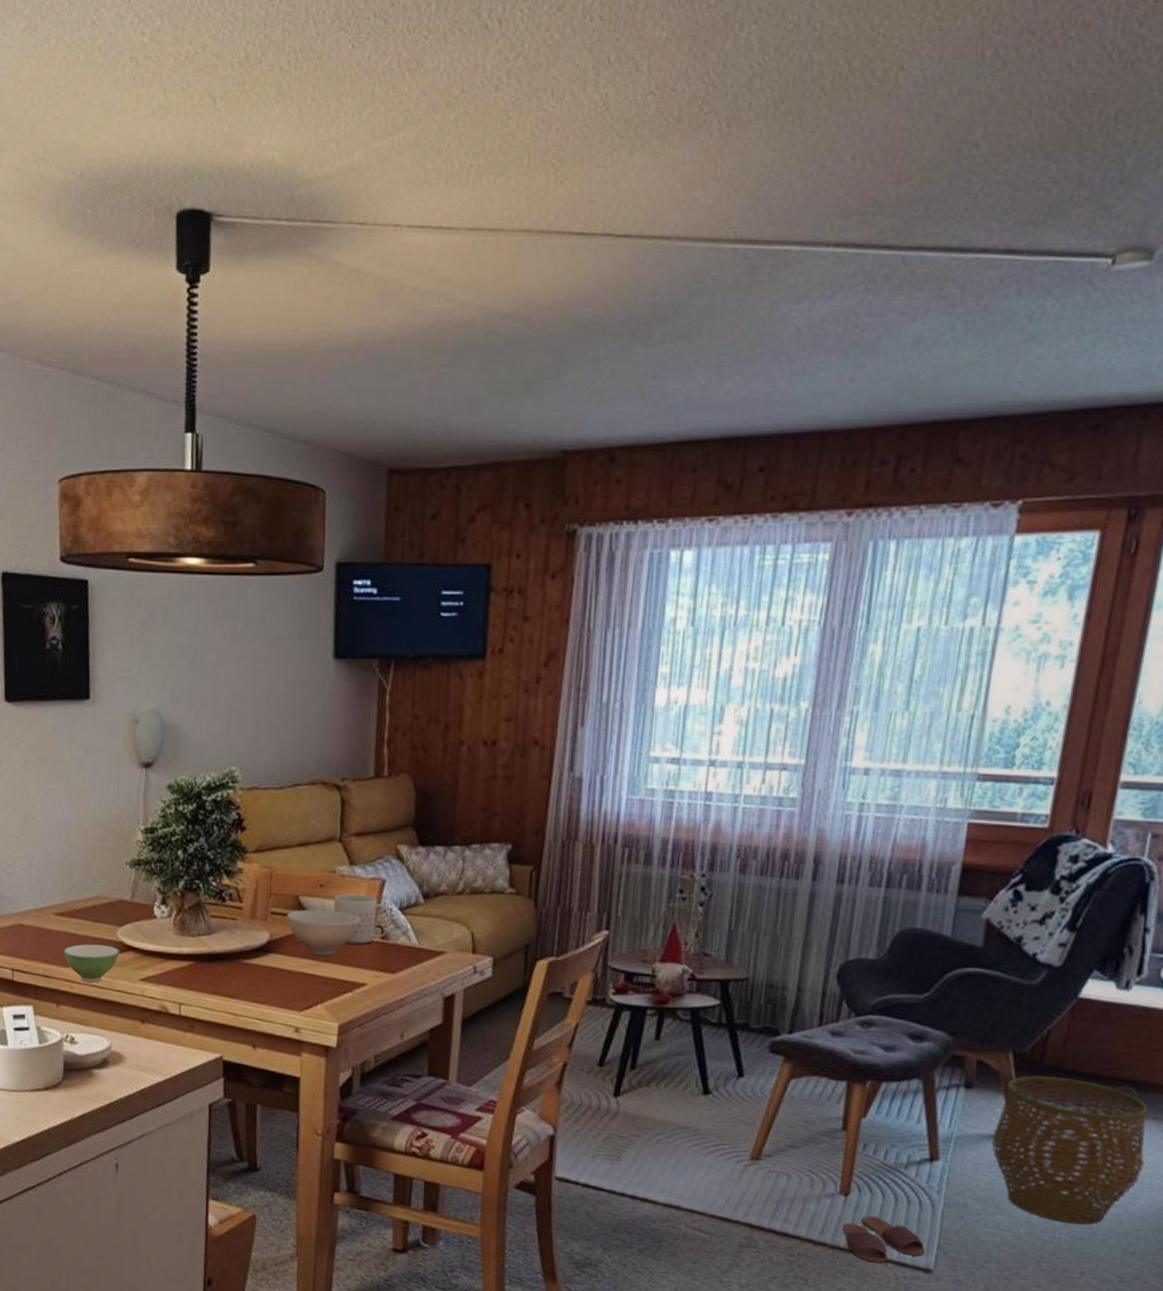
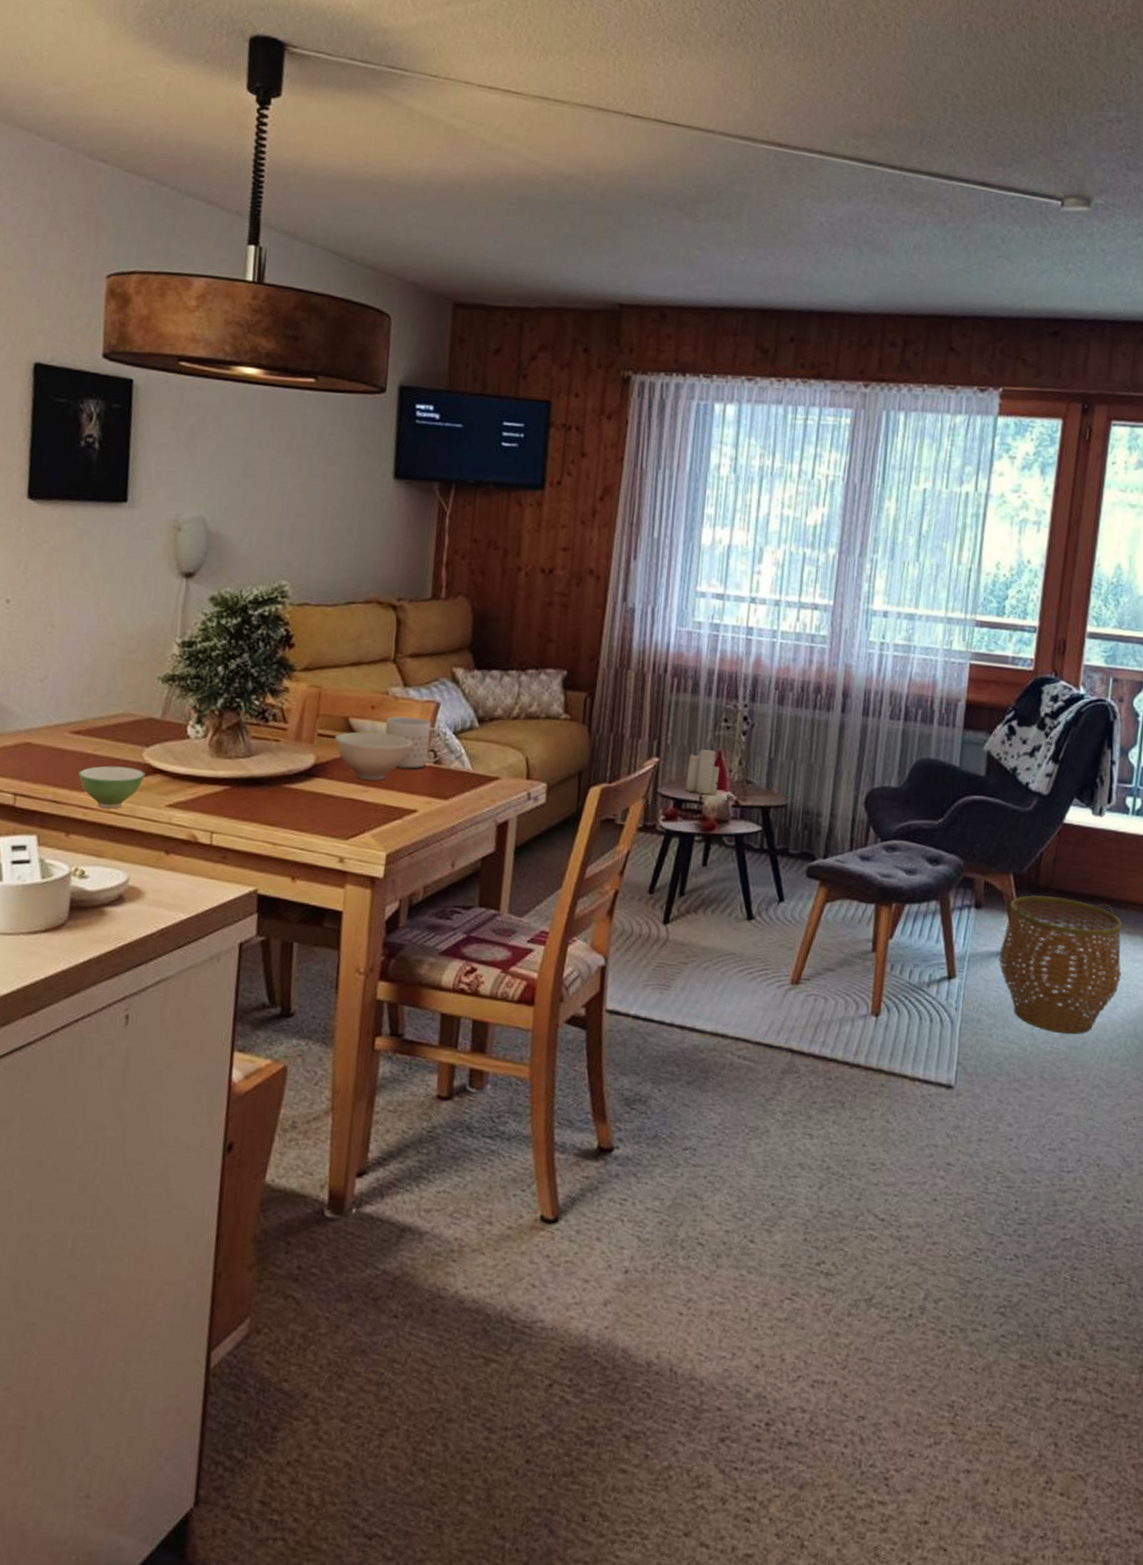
candle: none [635,919,675,968] -> present [684,747,720,795]
slippers: present [842,1216,925,1264] -> none [874,1035,947,1082]

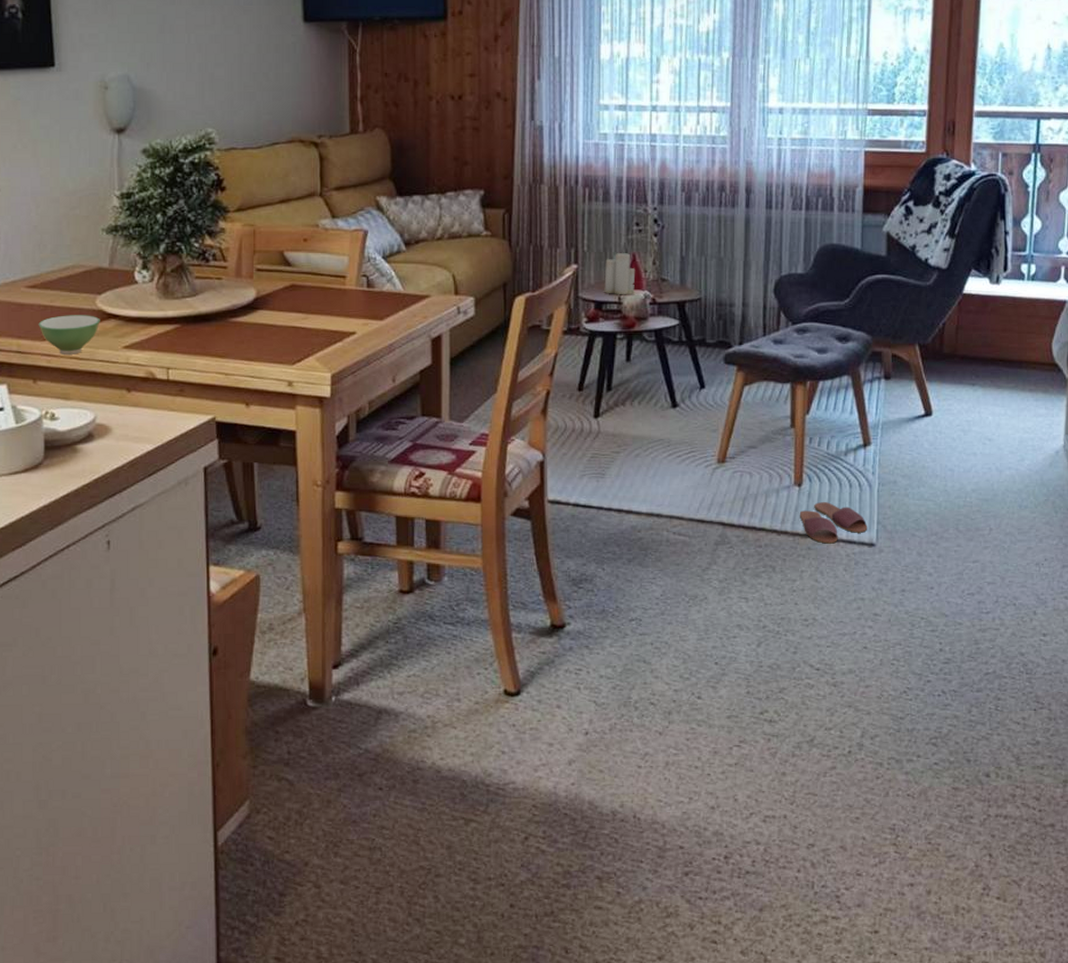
bowl: present [335,731,413,781] -> none [273,264,346,308]
mug: present [384,716,445,770] -> none [318,246,376,296]
slippers: none [874,1035,947,1082] -> present [799,502,868,544]
basket: present [999,895,1123,1034] -> none [910,363,1027,489]

